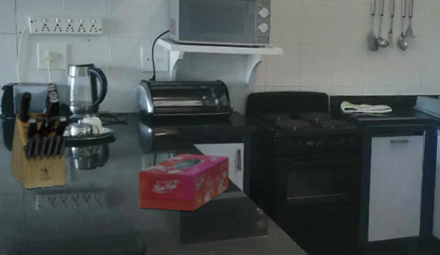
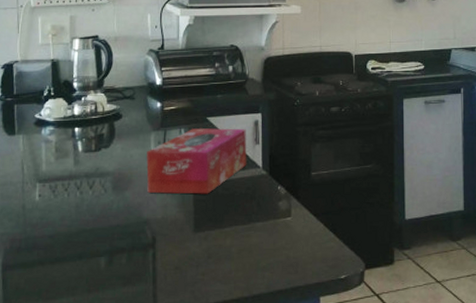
knife block: present [10,85,68,189] -> none [8,61,71,178]

